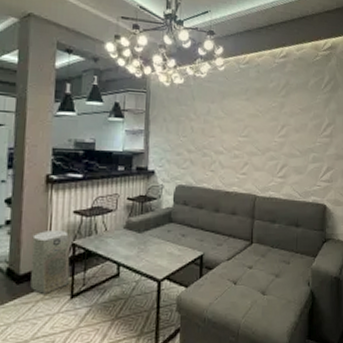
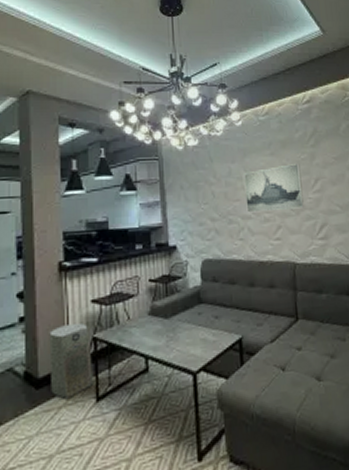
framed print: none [219,110,271,150] -> present [242,164,304,213]

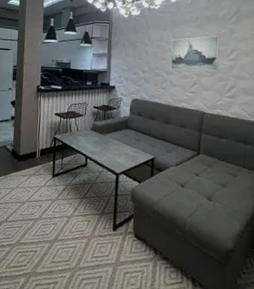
air purifier: present [49,322,95,399] -> none [26,126,52,171]

